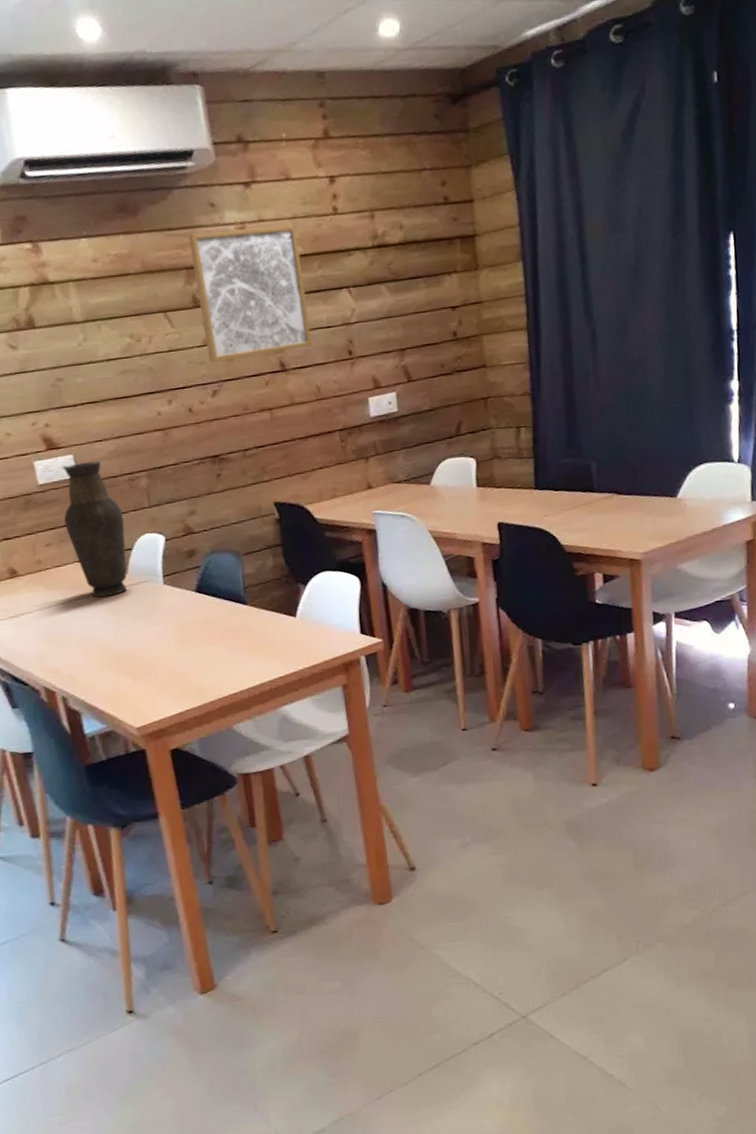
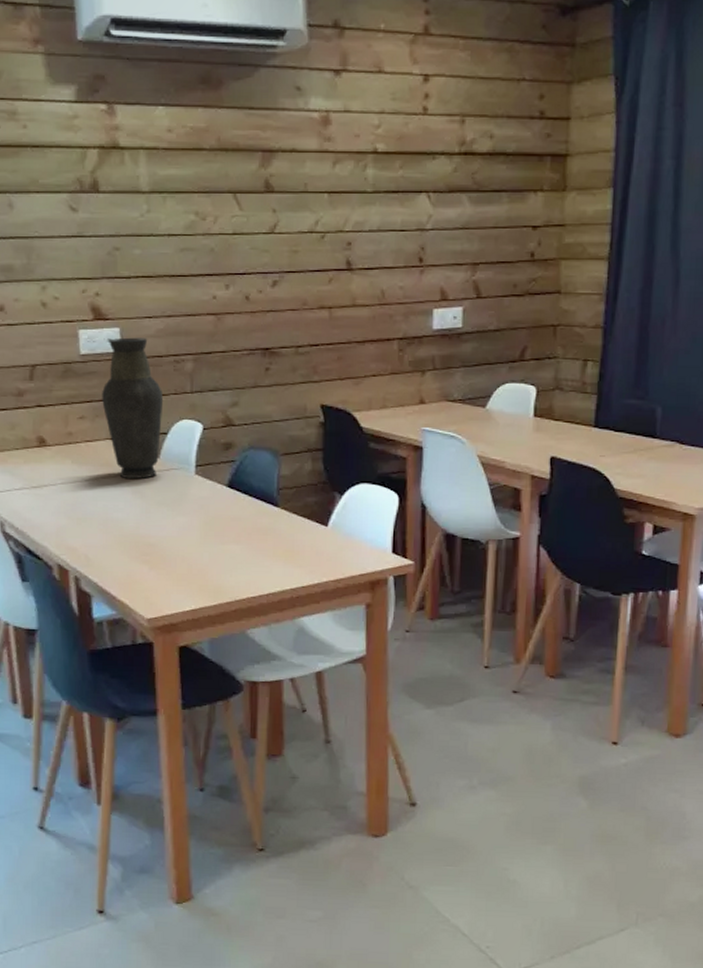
wall art: present [188,224,312,362] -> none [269,116,383,251]

